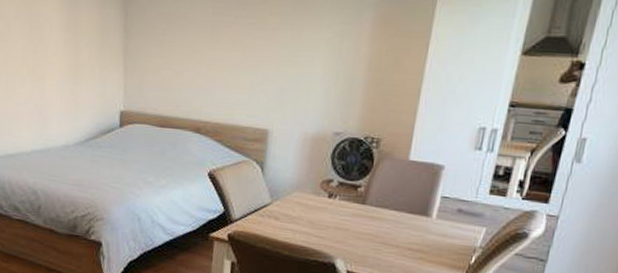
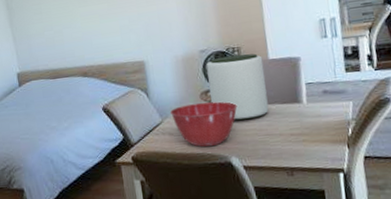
mixing bowl: none [283,190,359,243] -> present [170,101,238,147]
plant pot: none [332,145,403,223] -> present [206,53,269,121]

